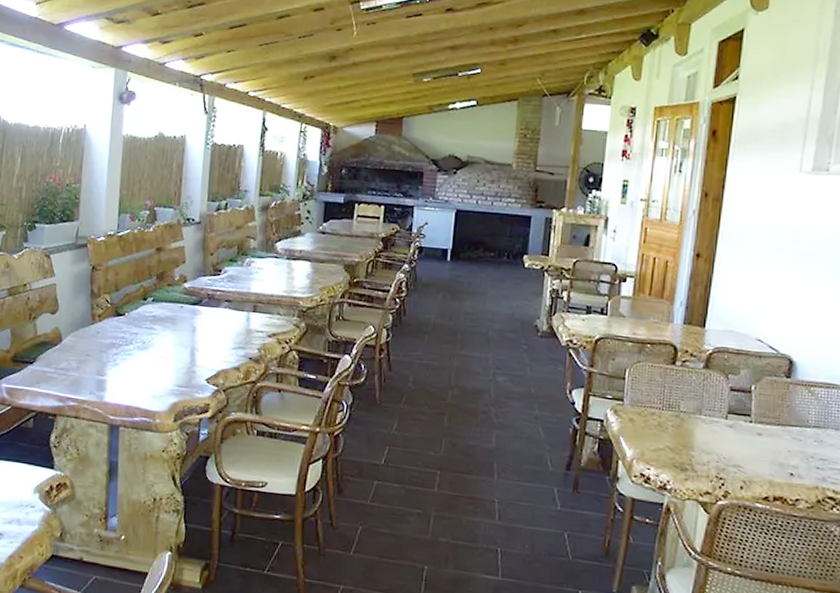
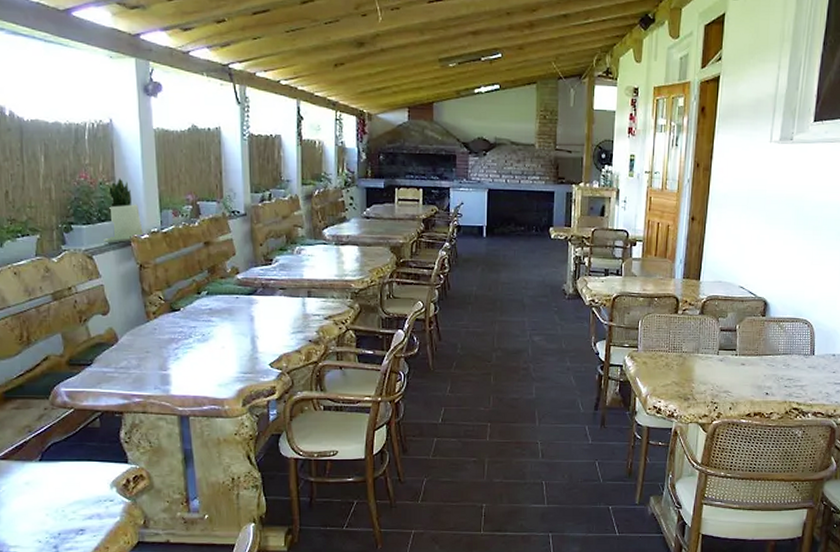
planter: none [61,181,100,244] -> present [102,178,143,244]

